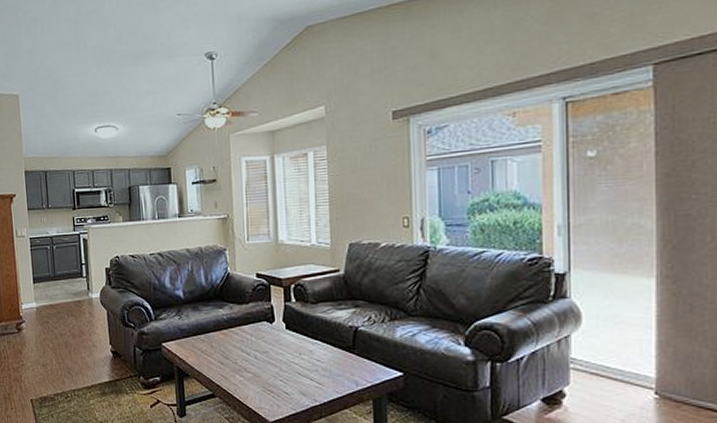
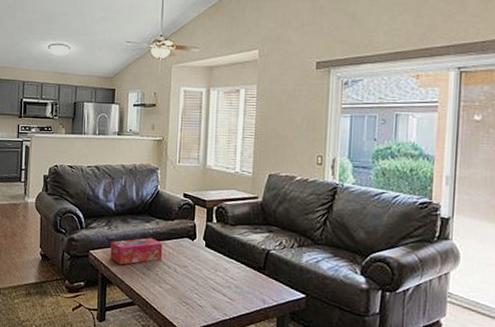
tissue box: none [183,324,241,356] -> present [110,237,163,265]

